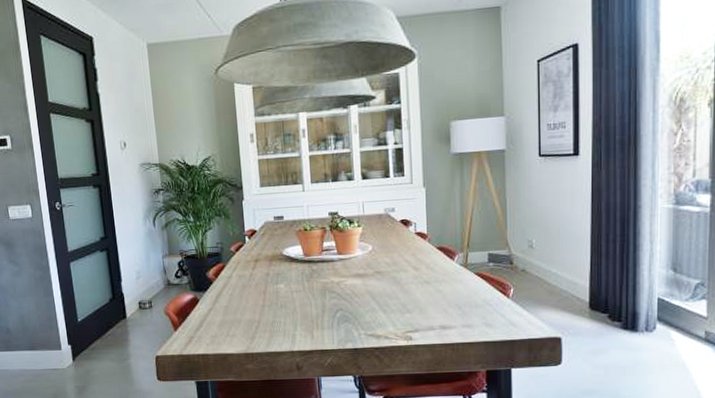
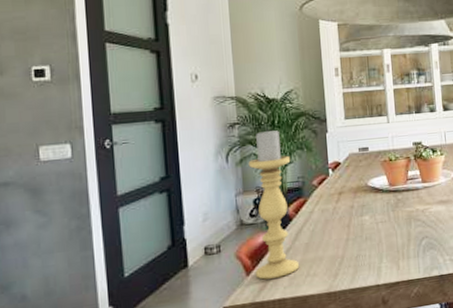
candle holder: none [172,195,219,335] -> present [248,129,299,280]

